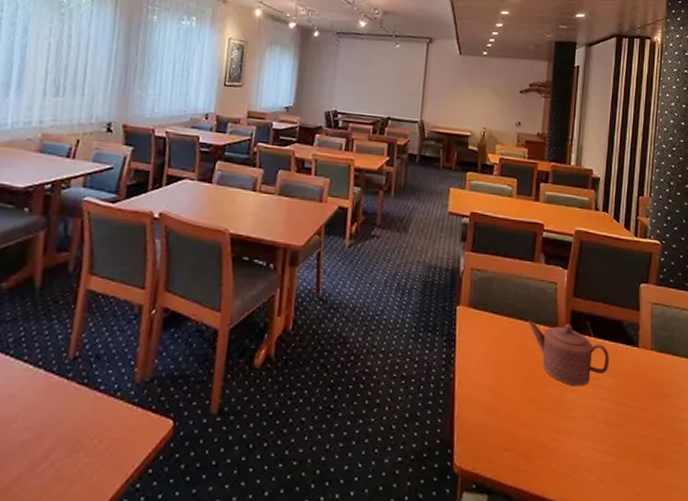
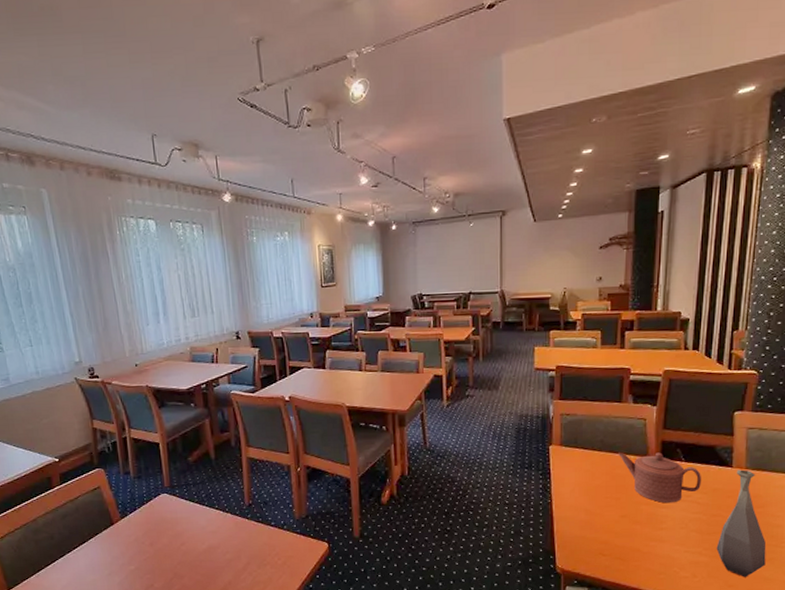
bottle: none [623,350,671,484] -> present [716,469,766,577]

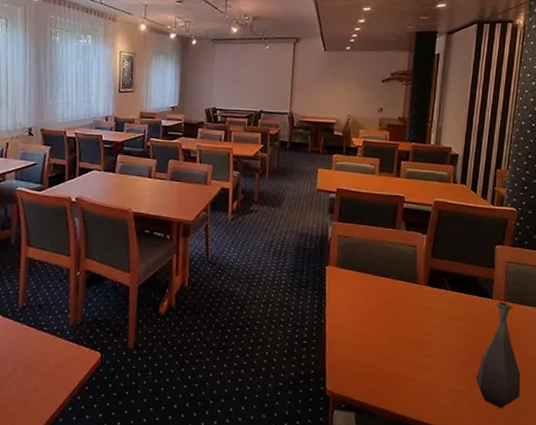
teapot: present [618,452,701,503] -> none [390,278,464,331]

